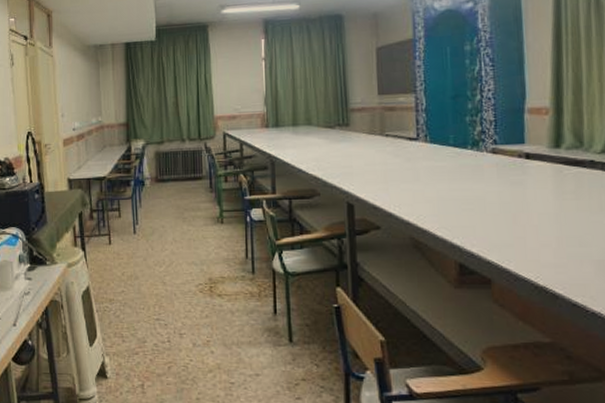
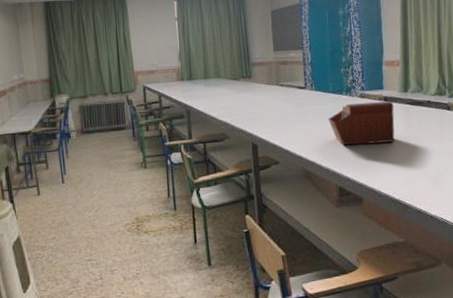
sewing box: none [446,159,540,213] -> present [328,101,395,146]

